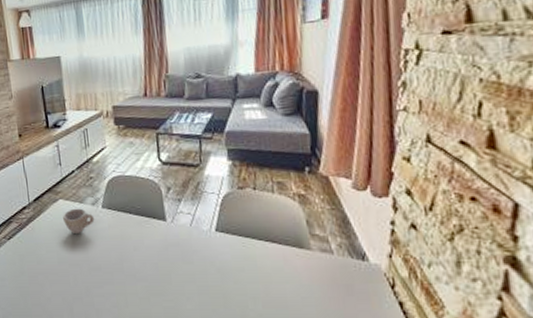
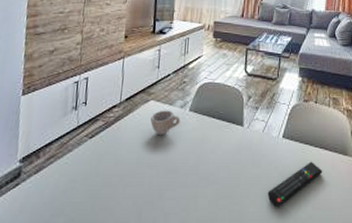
remote control: none [205,256,272,304] -> present [267,161,323,207]

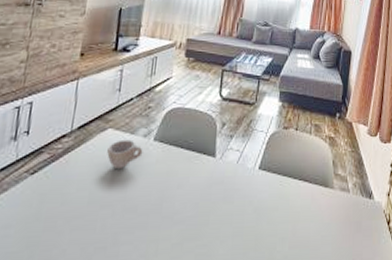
remote control: present [267,161,323,207] -> none [239,194,302,247]

